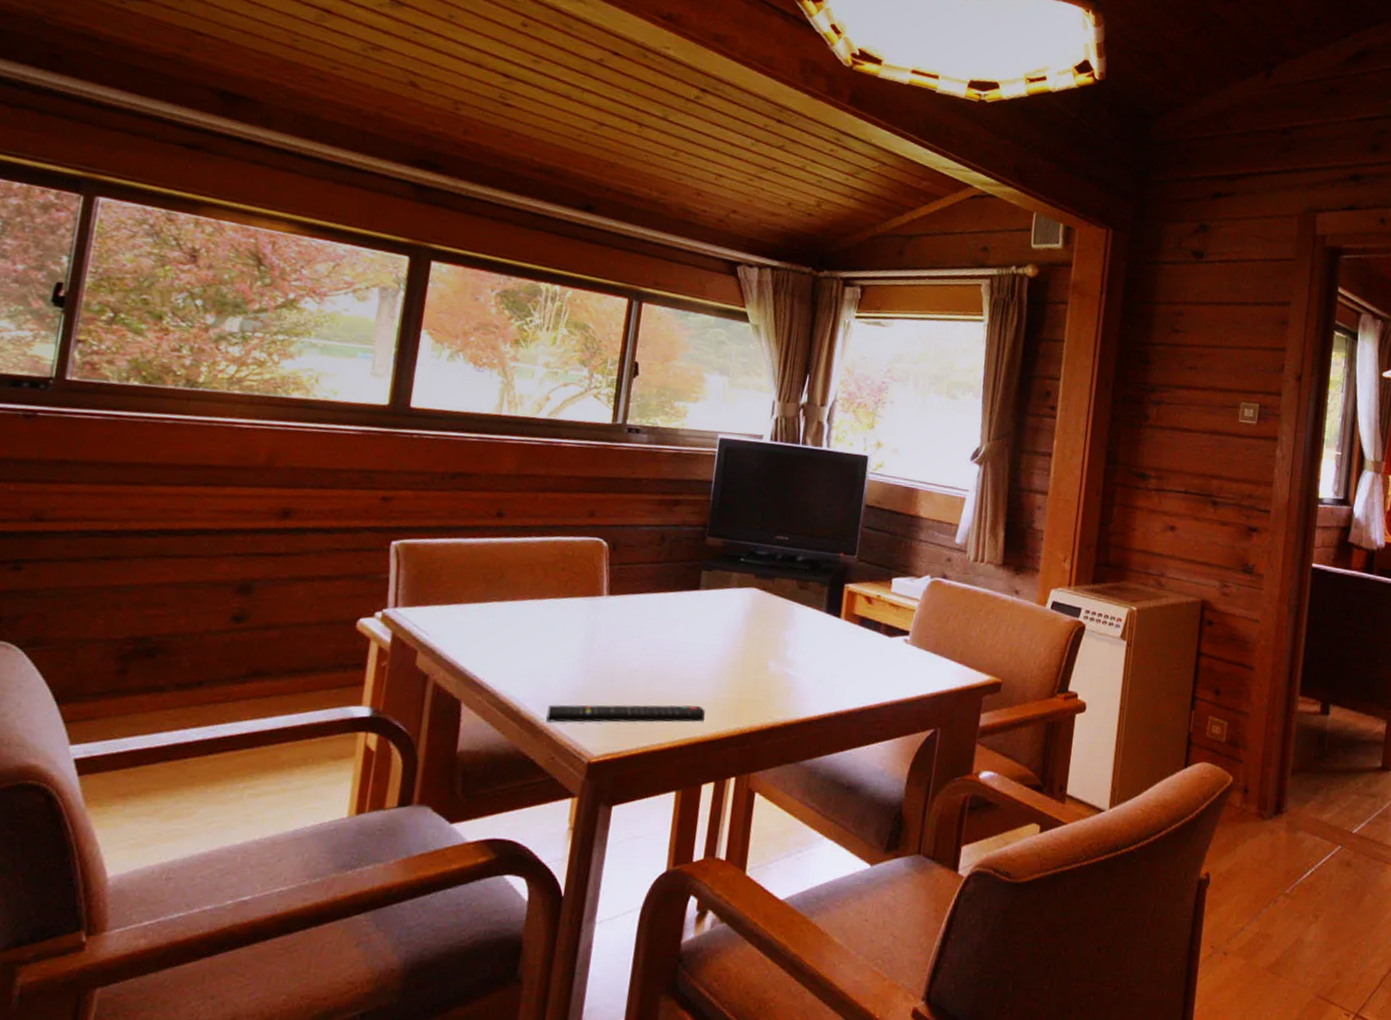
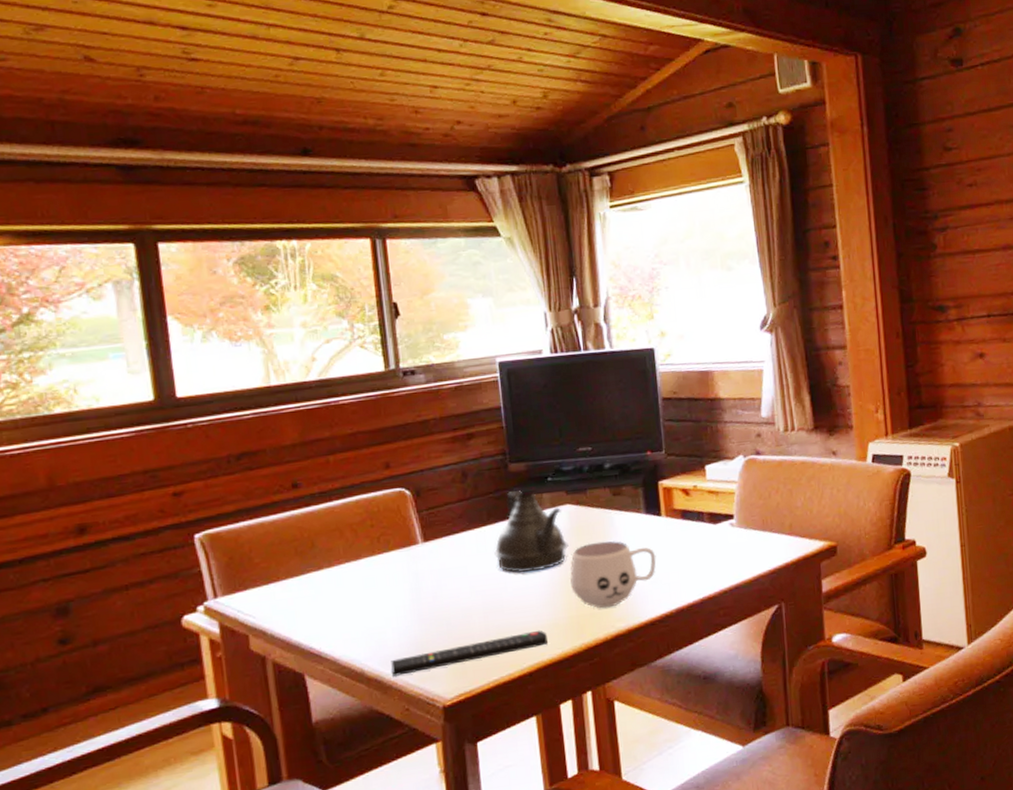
teapot: none [673,564,747,647] -> present [494,491,569,573]
mug: none [739,630,827,698] -> present [569,541,656,609]

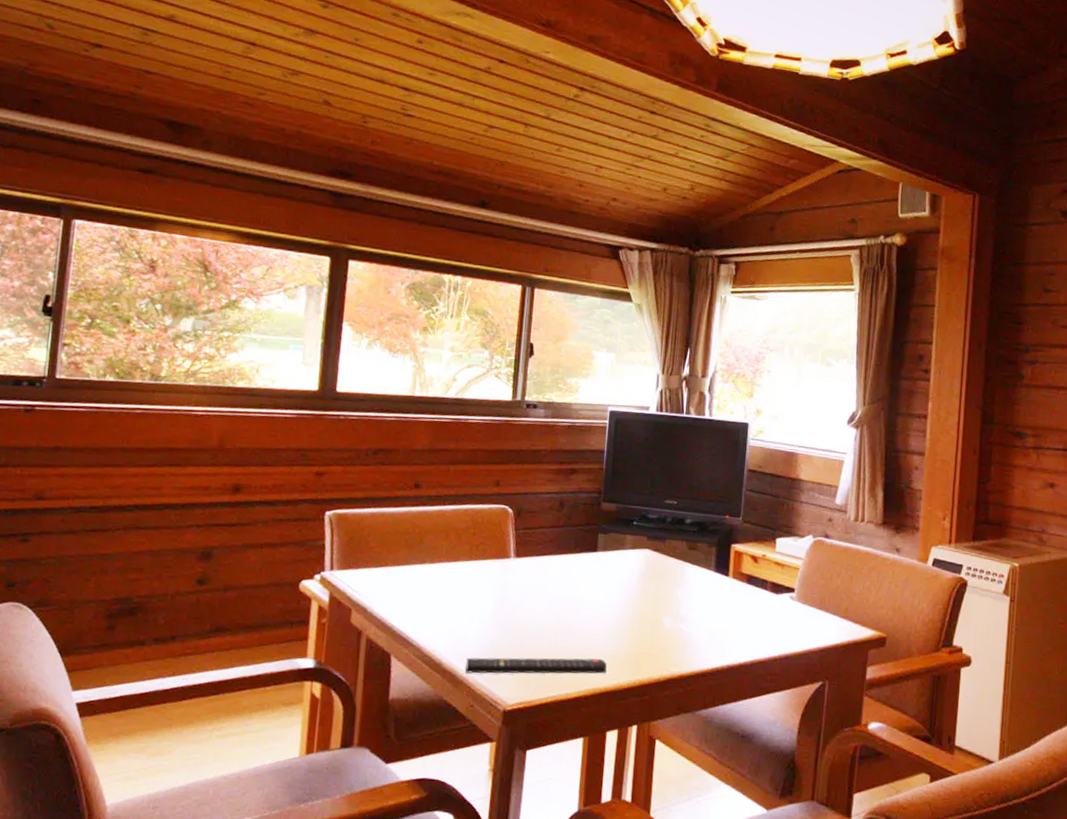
teapot: present [494,491,569,573] -> none [574,527,641,604]
mug: present [569,541,656,609] -> none [636,588,718,652]

